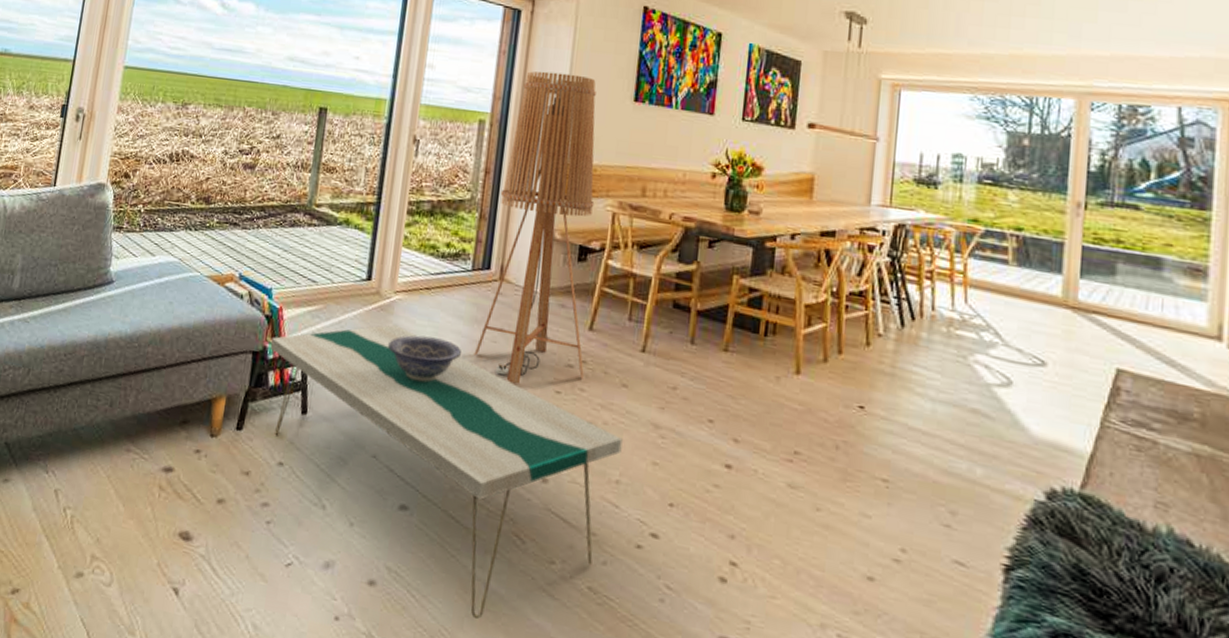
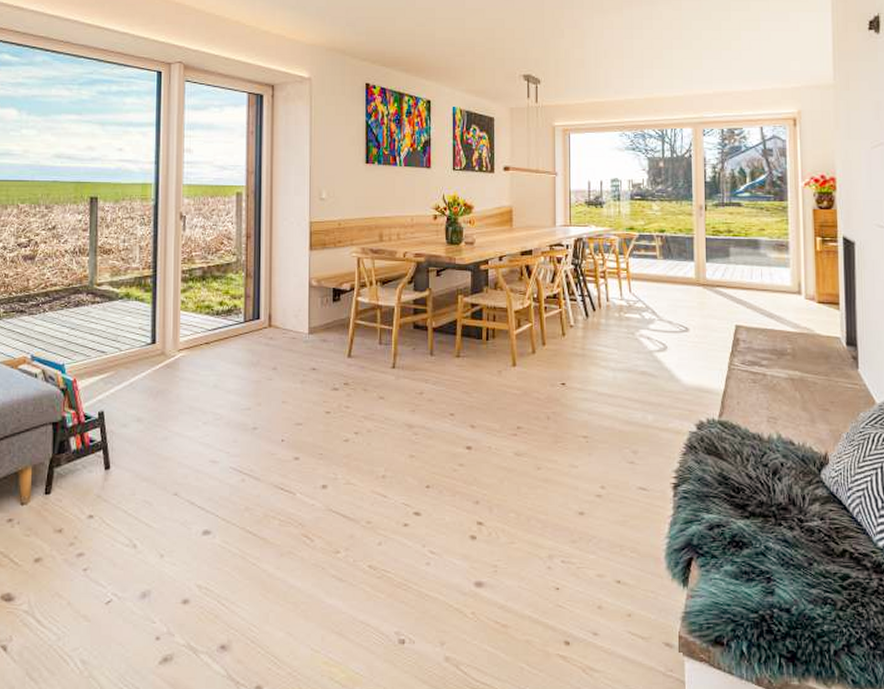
coffee table: present [269,324,623,619] -> none [68,379,384,611]
decorative bowl: present [388,335,461,383] -> none [177,384,242,423]
floor lamp: present [474,71,596,385] -> none [254,145,347,412]

